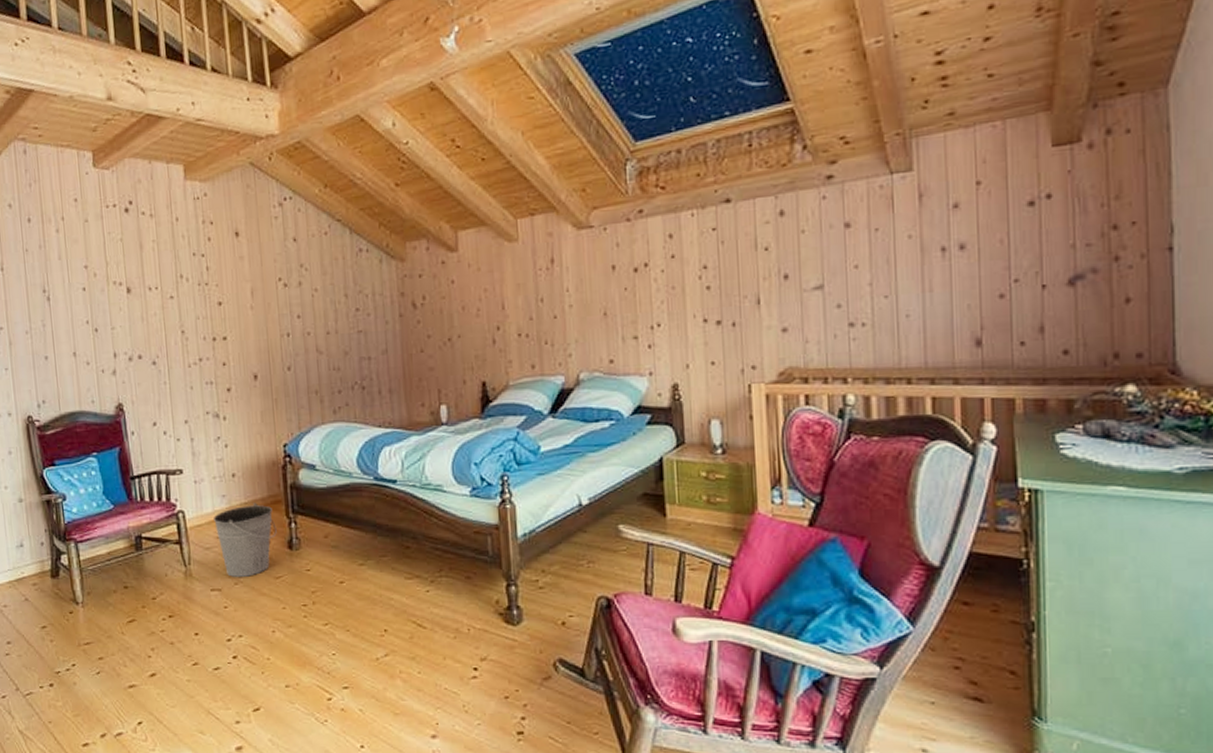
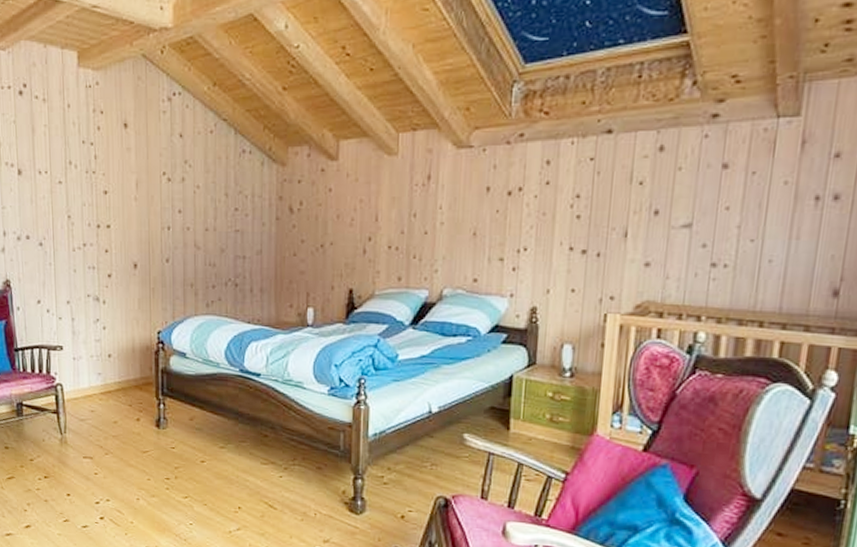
bucket: present [212,502,277,577] -> none [88,382,146,449]

